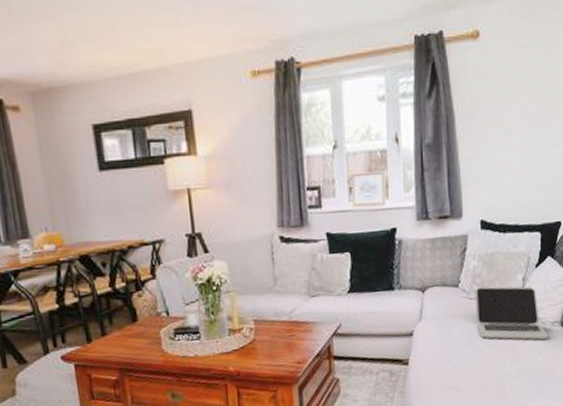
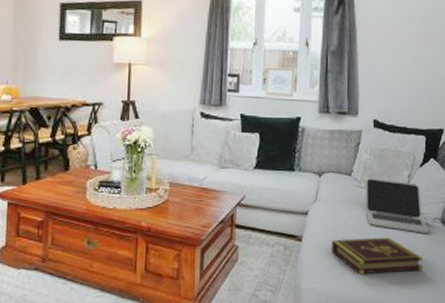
book: none [442,348,542,391] -> present [331,237,423,274]

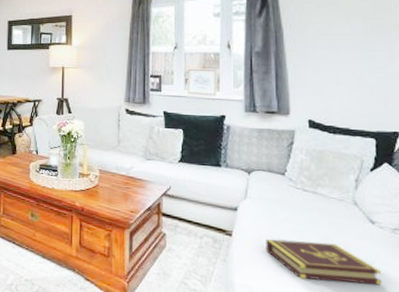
laptop: present [365,178,429,233] -> none [302,179,388,244]

